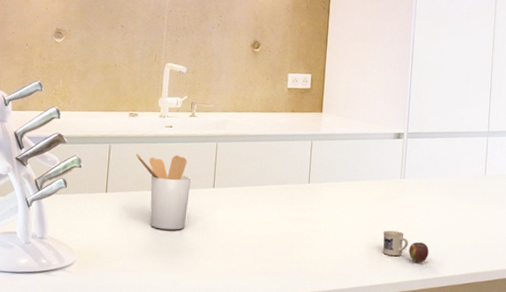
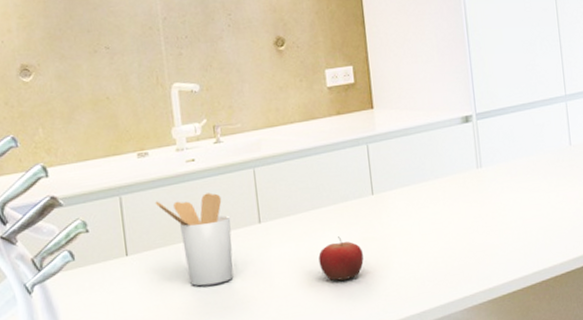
fruit: none [255,212,292,250] -> present [318,236,364,281]
mug: present [383,230,429,263] -> none [468,228,523,260]

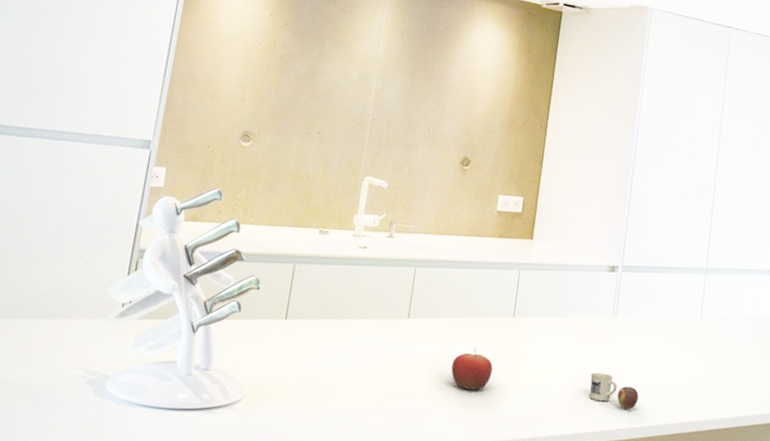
utensil holder: present [155,192,234,286] -> none [322,276,385,365]
mug: none [468,228,523,260] -> present [590,372,639,410]

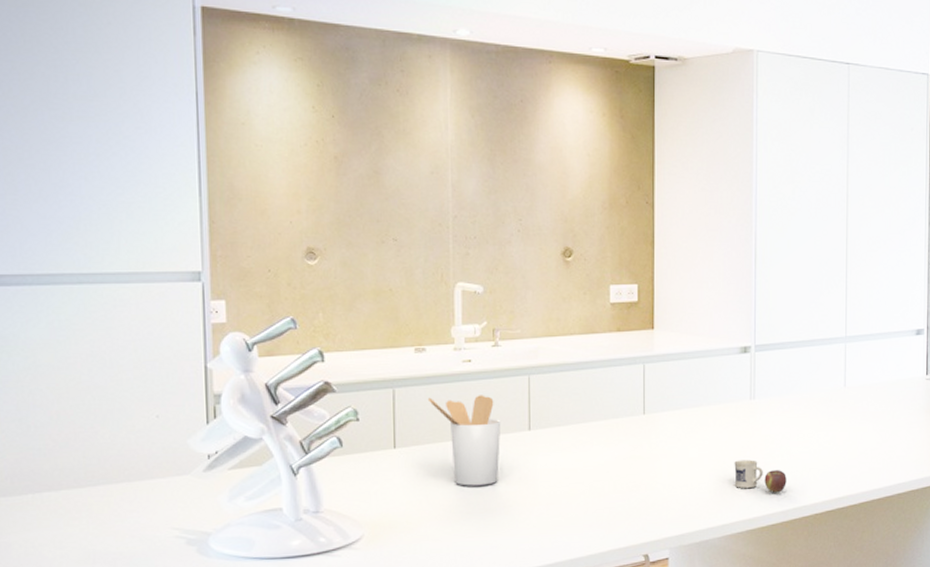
utensil holder: none [322,276,385,365] -> present [427,395,501,486]
fruit: present [451,348,493,391] -> none [584,452,628,496]

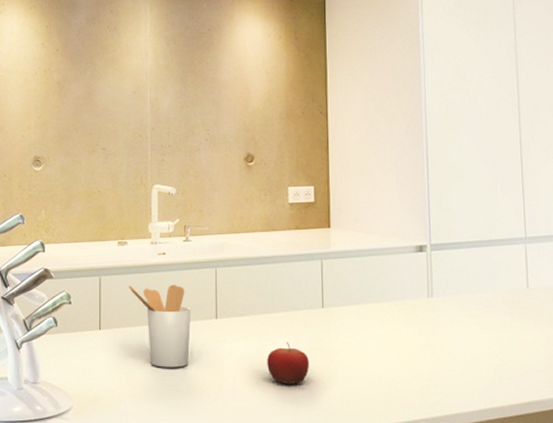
fruit: none [584,452,628,496] -> present [267,342,309,385]
mug: present [734,459,787,493] -> none [414,357,470,393]

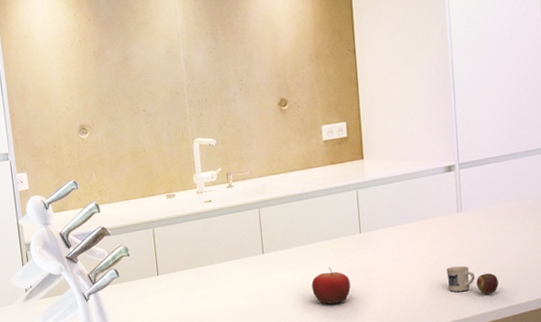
utensil holder: present [128,284,191,368] -> none [179,228,241,302]
mug: none [414,357,470,393] -> present [446,266,498,294]

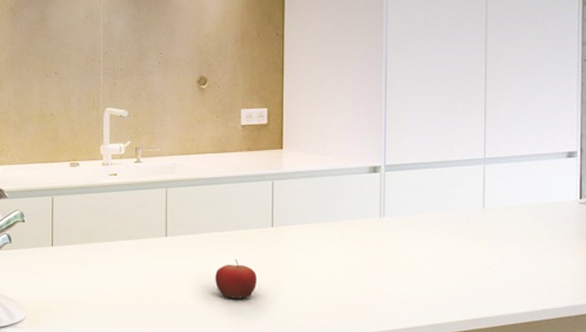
mug: present [446,266,498,294] -> none [362,274,418,309]

